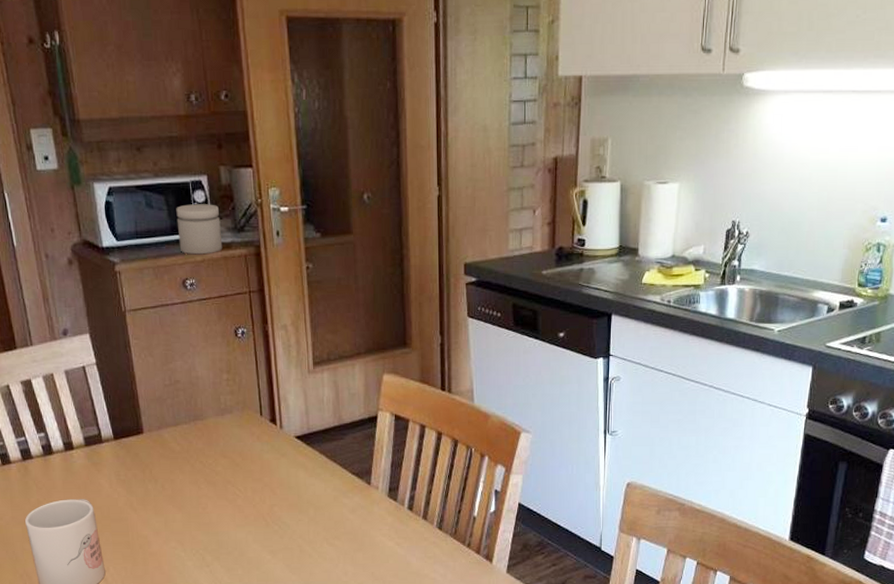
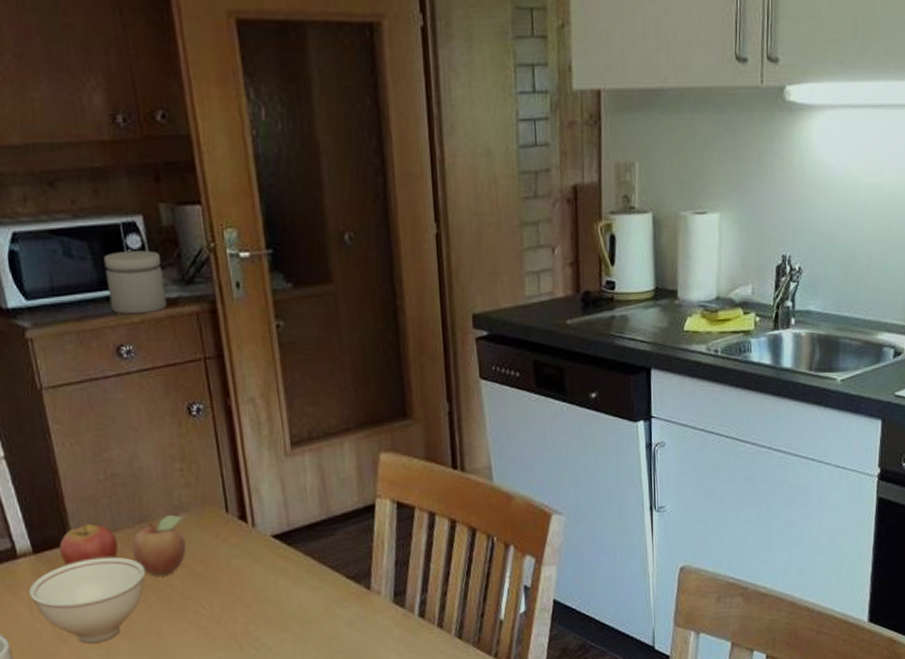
bowl: none [110,446,197,512] -> present [29,556,145,644]
fruit: none [133,411,177,451] -> present [59,514,118,566]
fruit: none [187,415,229,463] -> present [131,514,186,576]

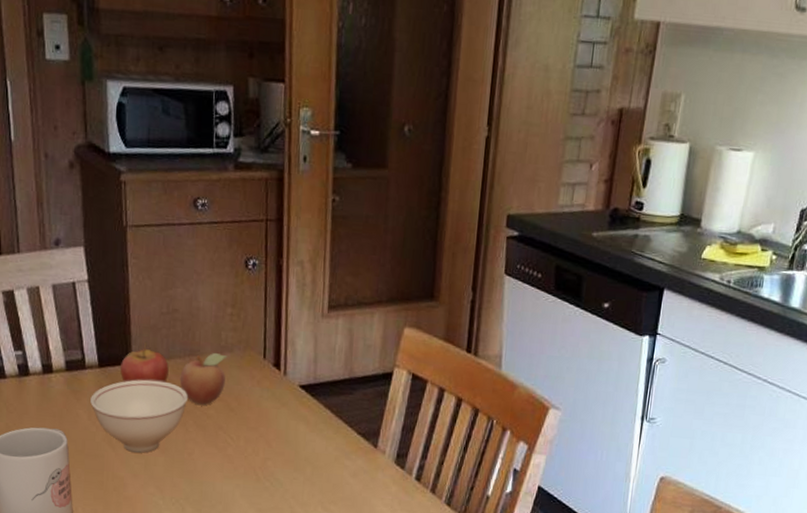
jar: present [103,250,168,315] -> none [194,115,243,174]

